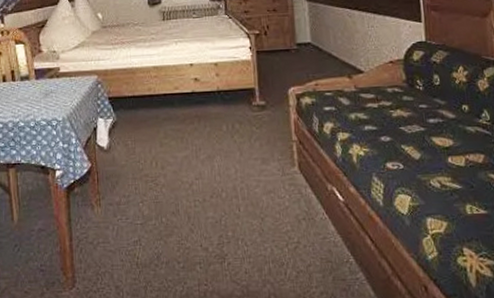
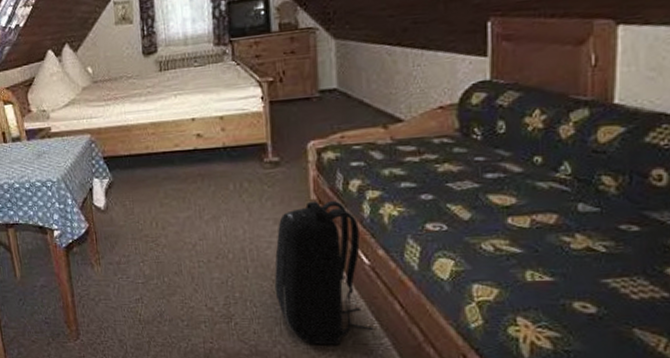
backpack: none [263,141,350,282] -> present [274,201,374,345]

